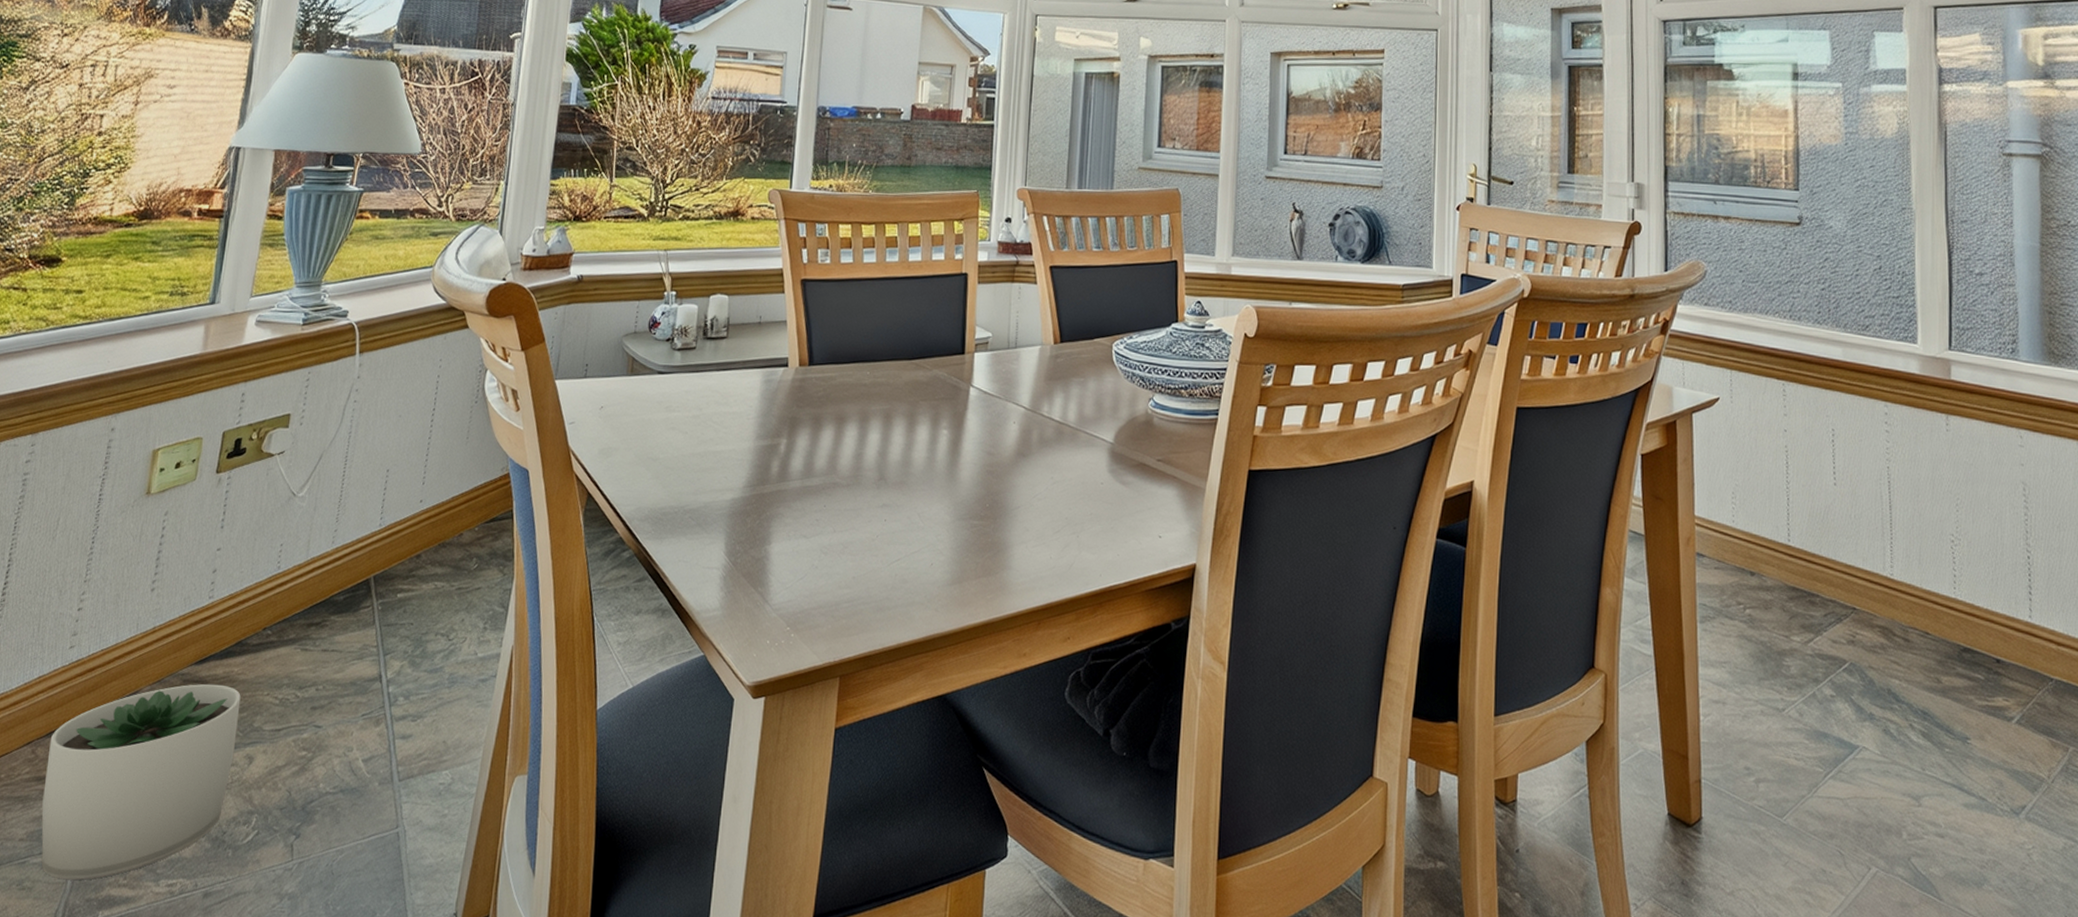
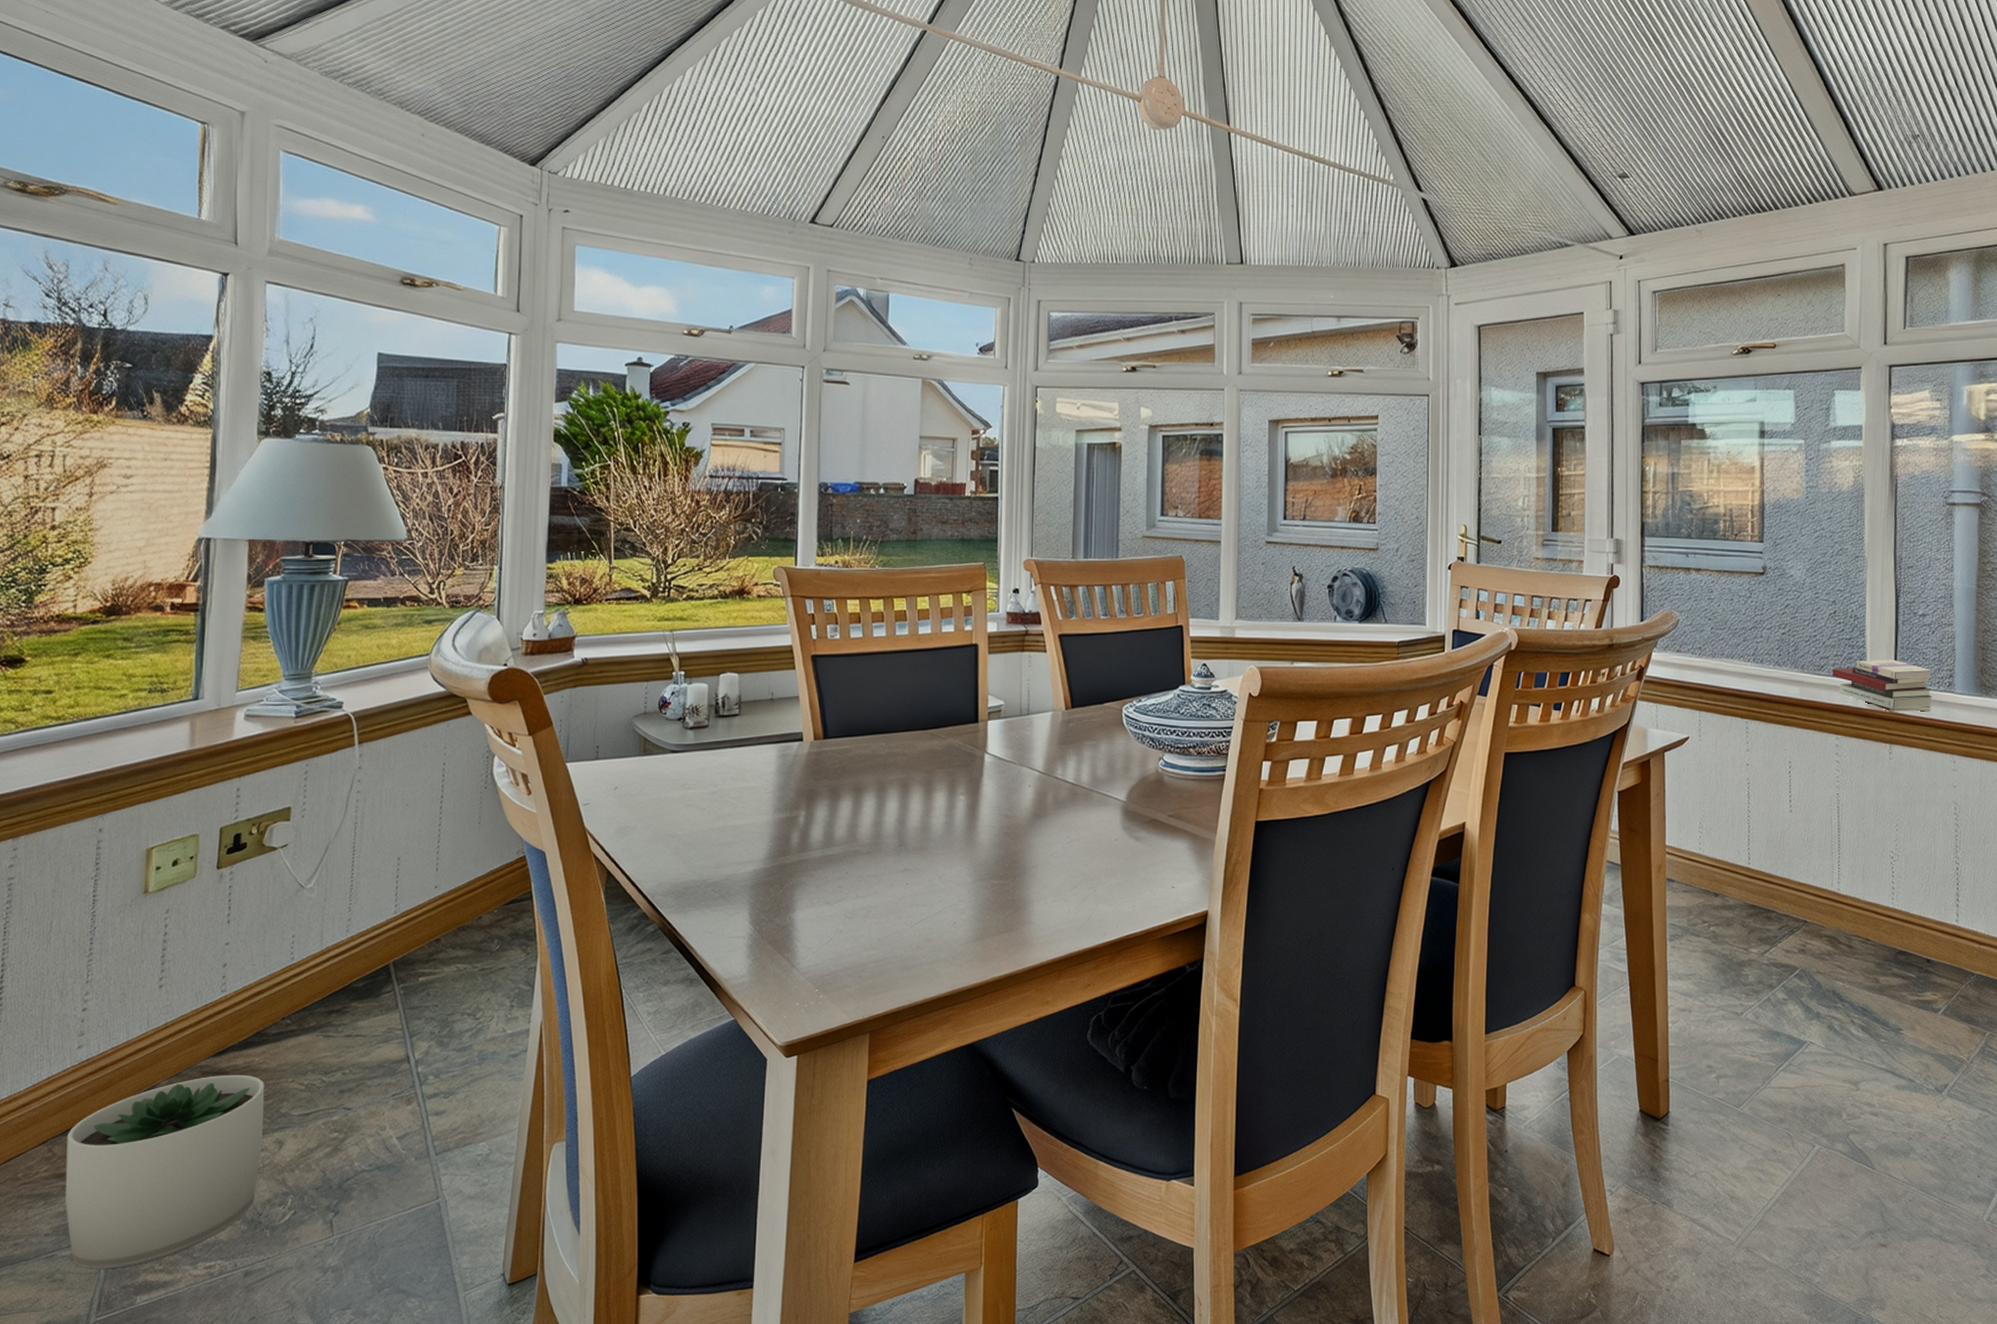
books: none [1879,320,1995,380] -> present [1832,659,1933,712]

